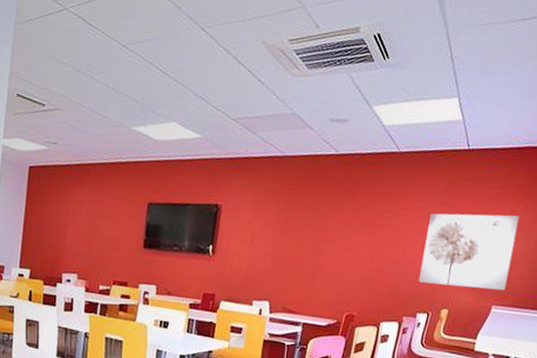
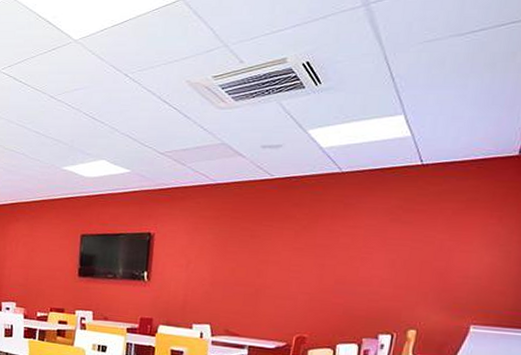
wall art: present [418,213,520,291] -> none [377,228,493,309]

